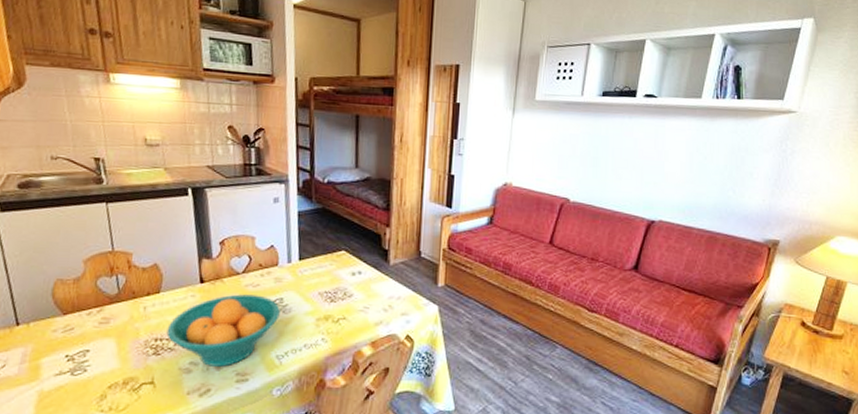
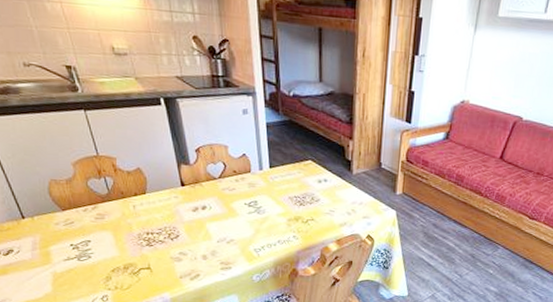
fruit bowl: present [166,294,280,367] -> none [156,196,255,257]

